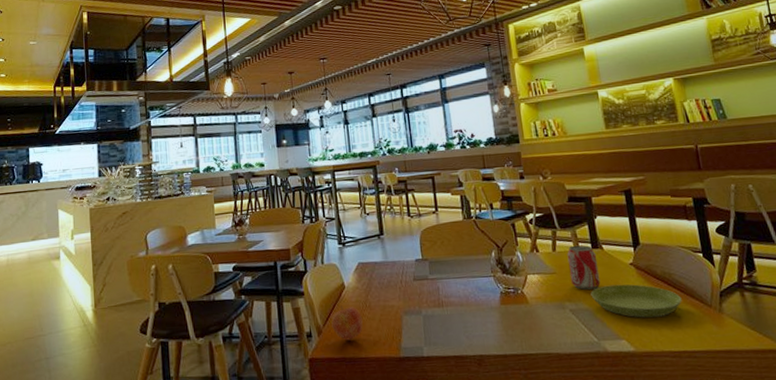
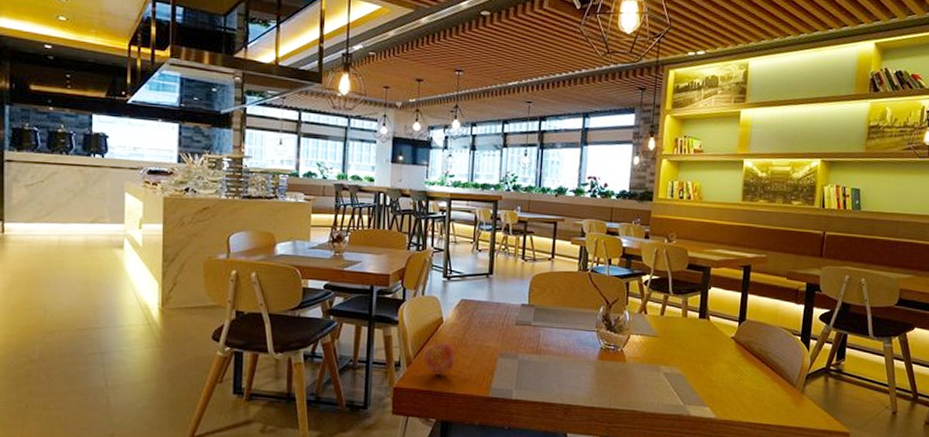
beverage can: present [567,245,601,290] -> none [671,312,702,357]
saucer: present [590,284,682,318] -> none [687,354,771,390]

